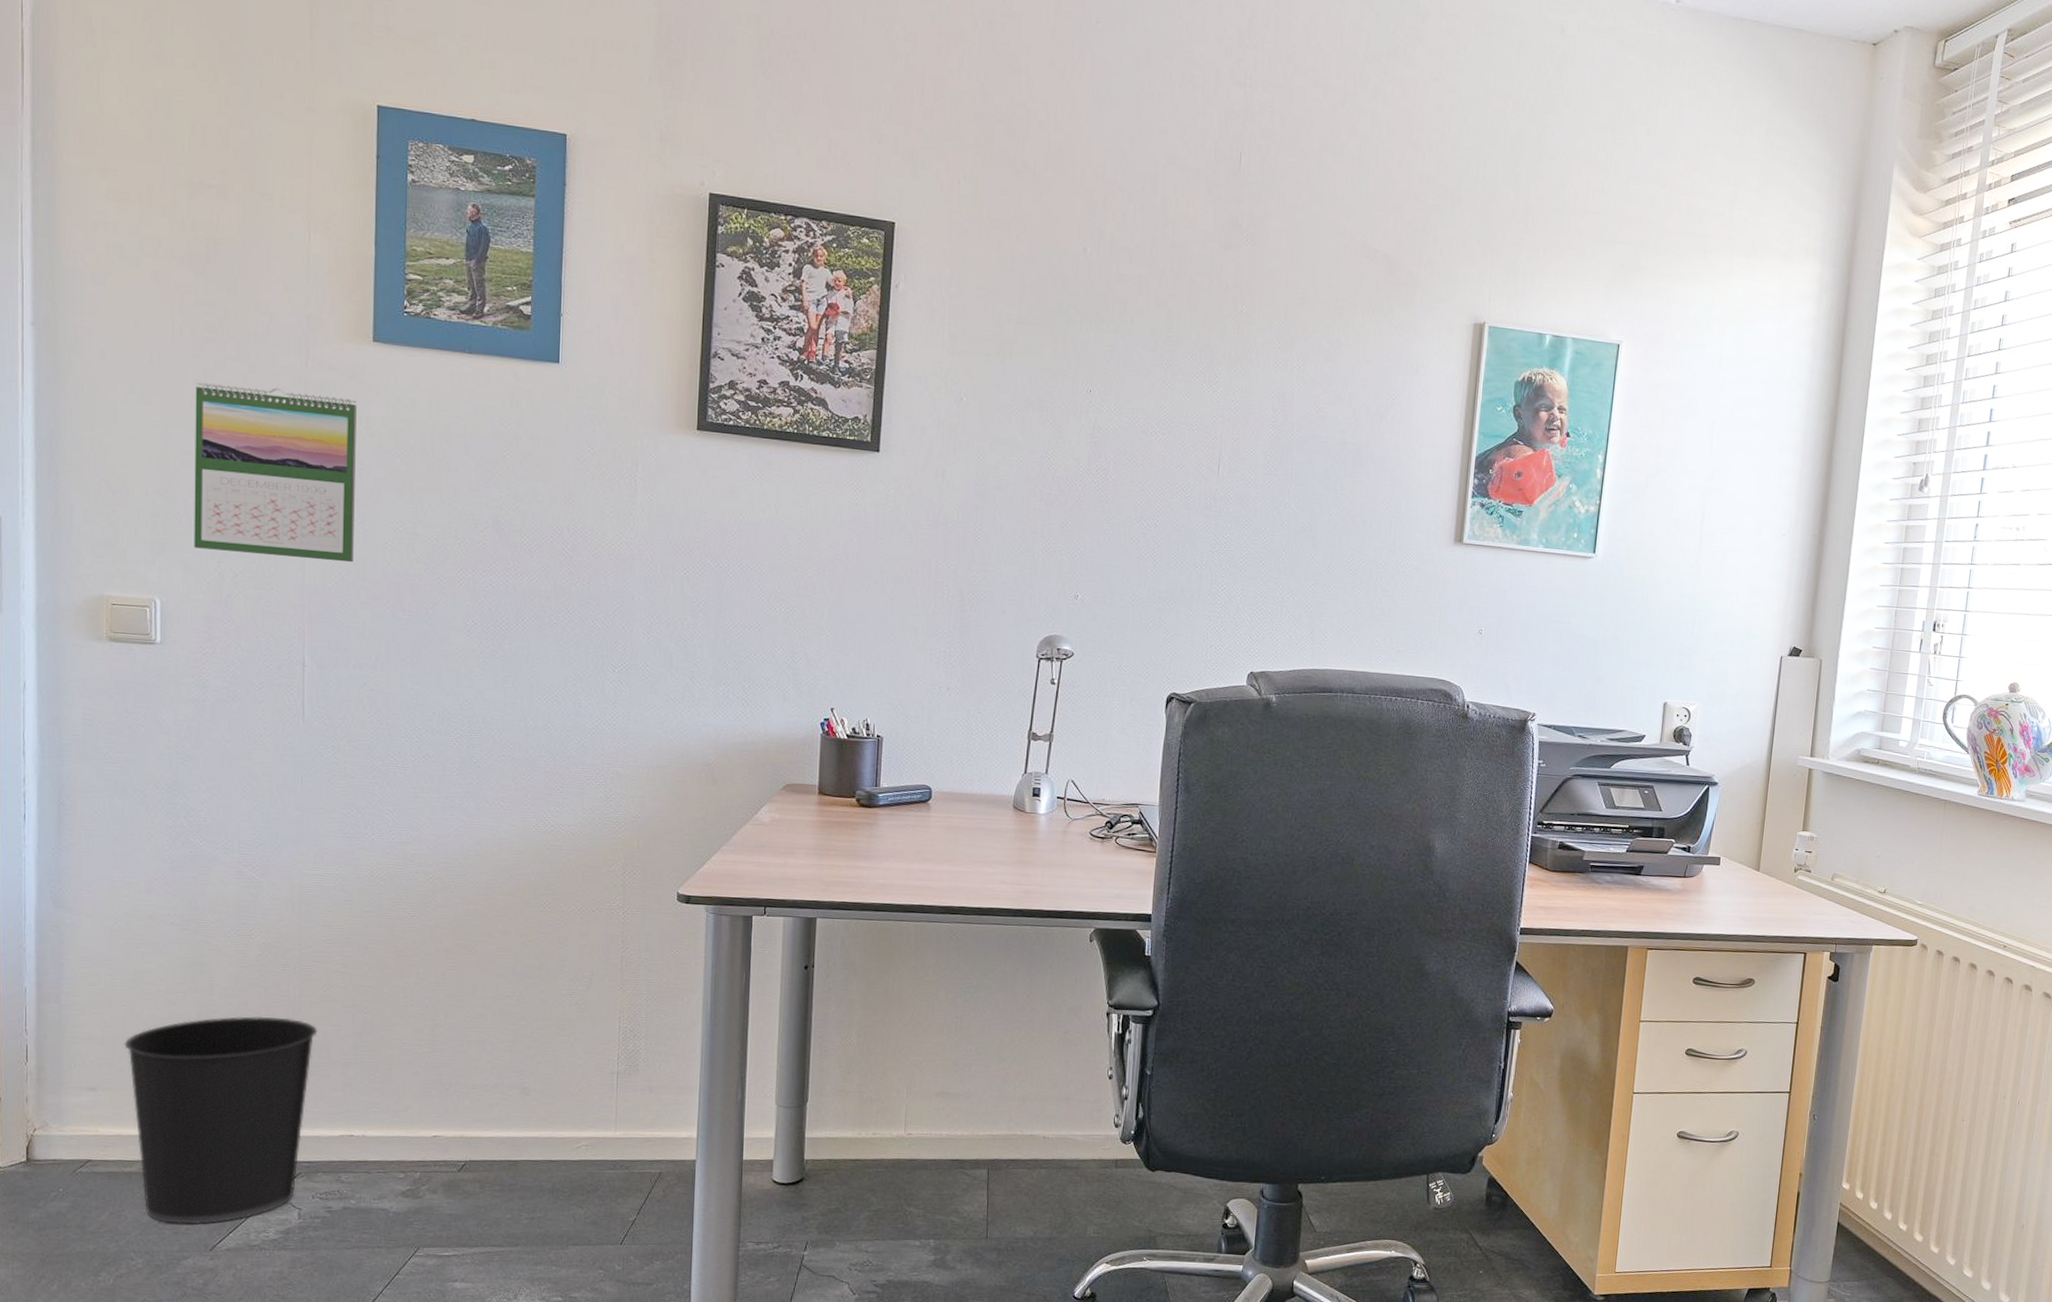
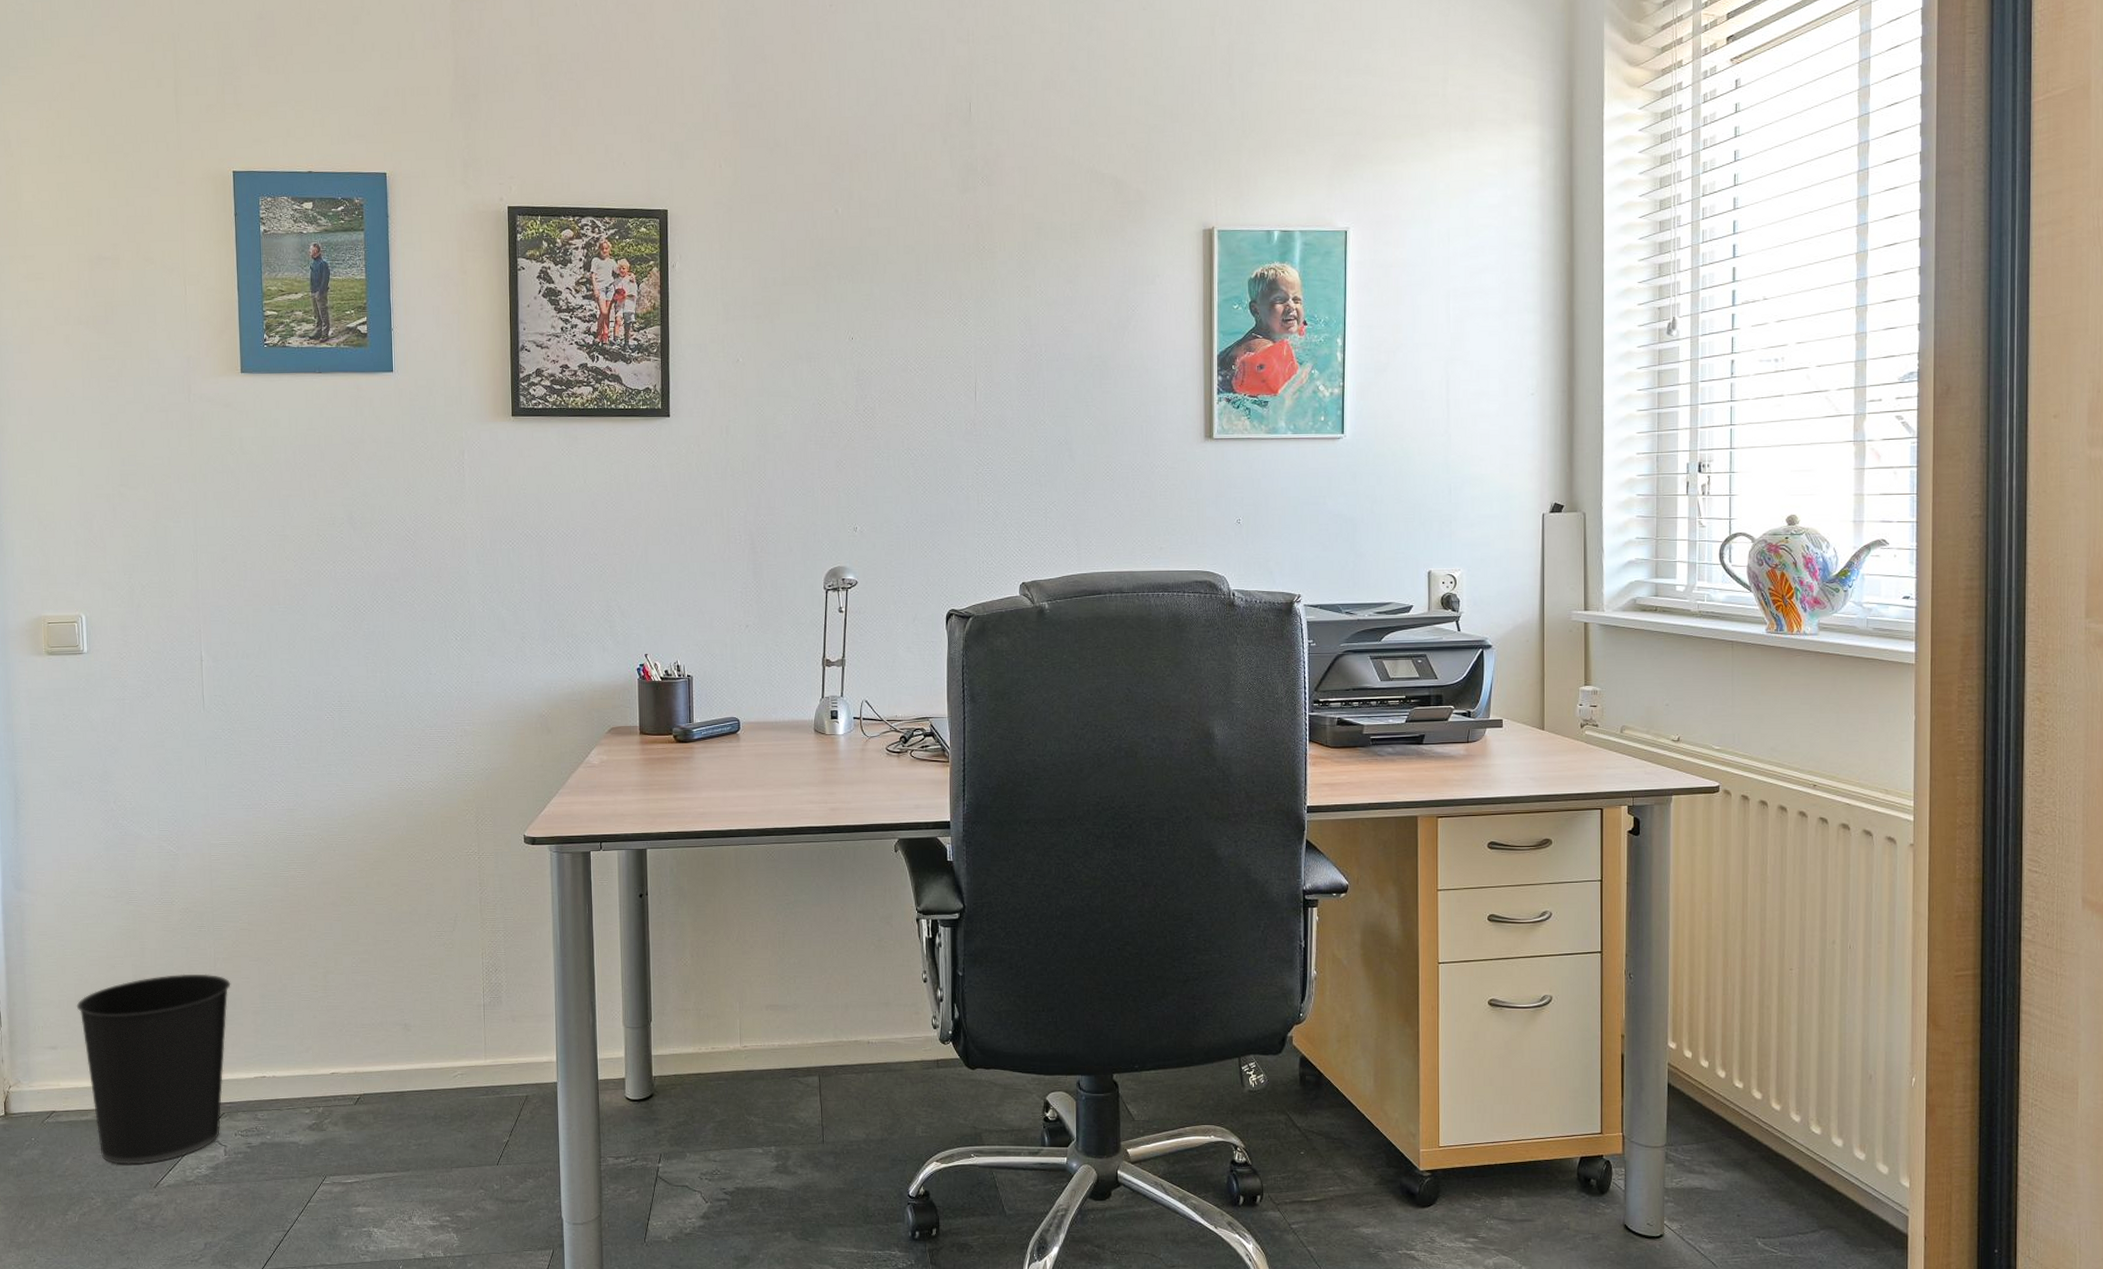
calendar: present [194,382,357,563] -> none [103,422,236,568]

